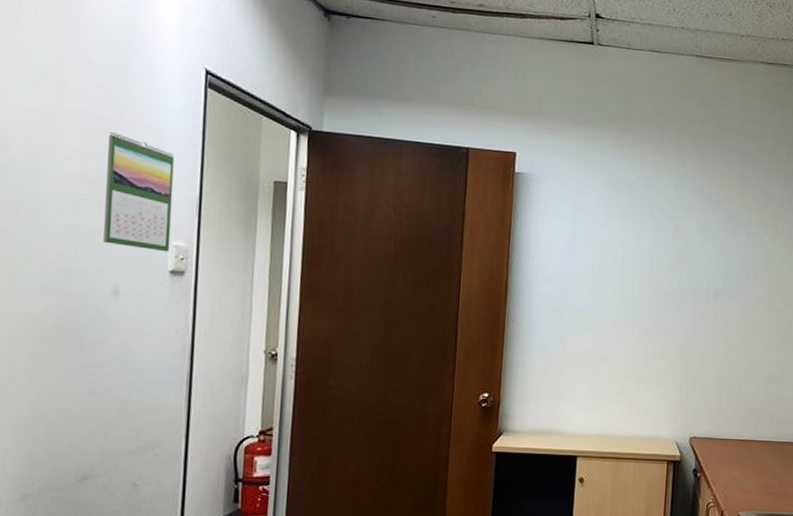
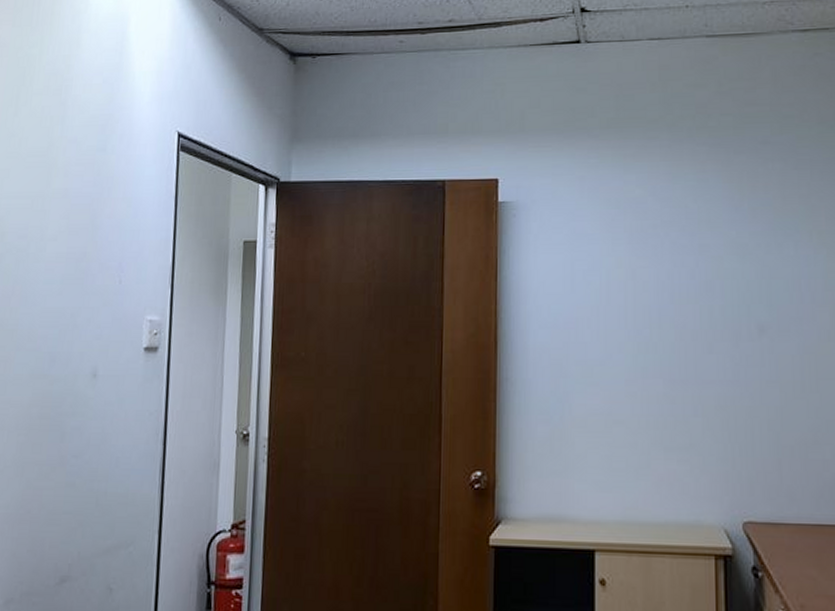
calendar: present [103,131,175,252] -> none [84,207,149,328]

